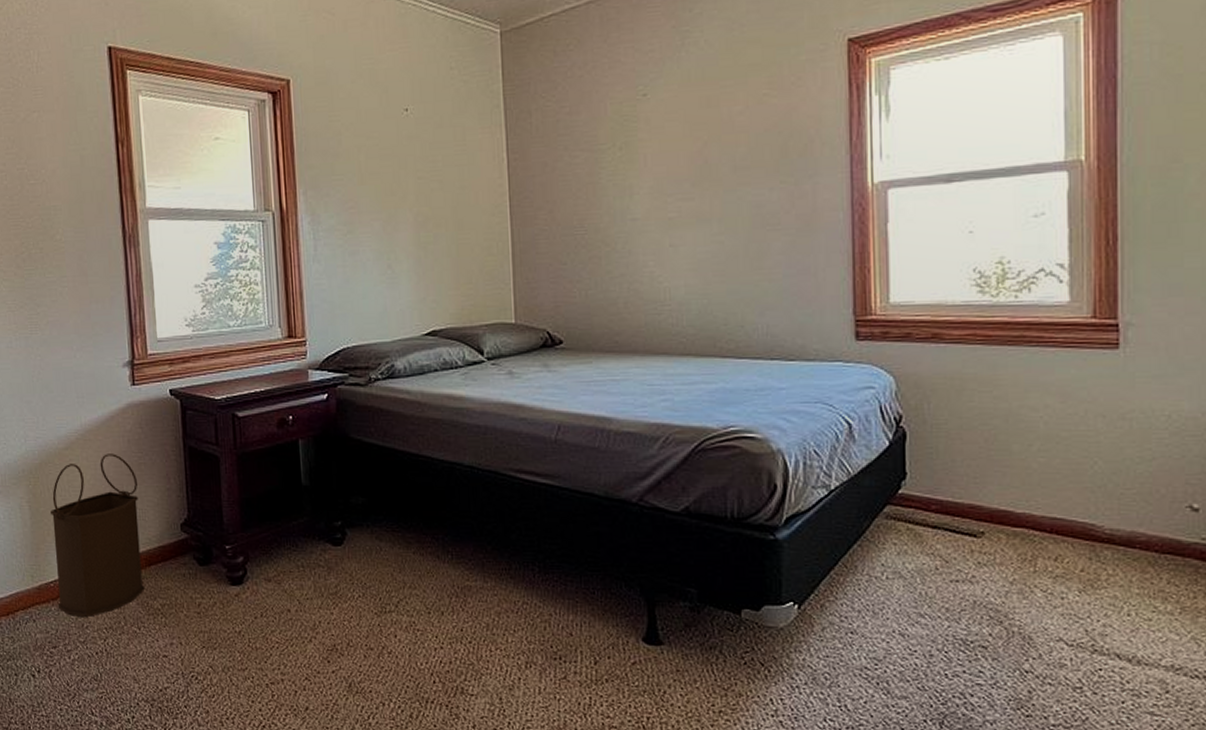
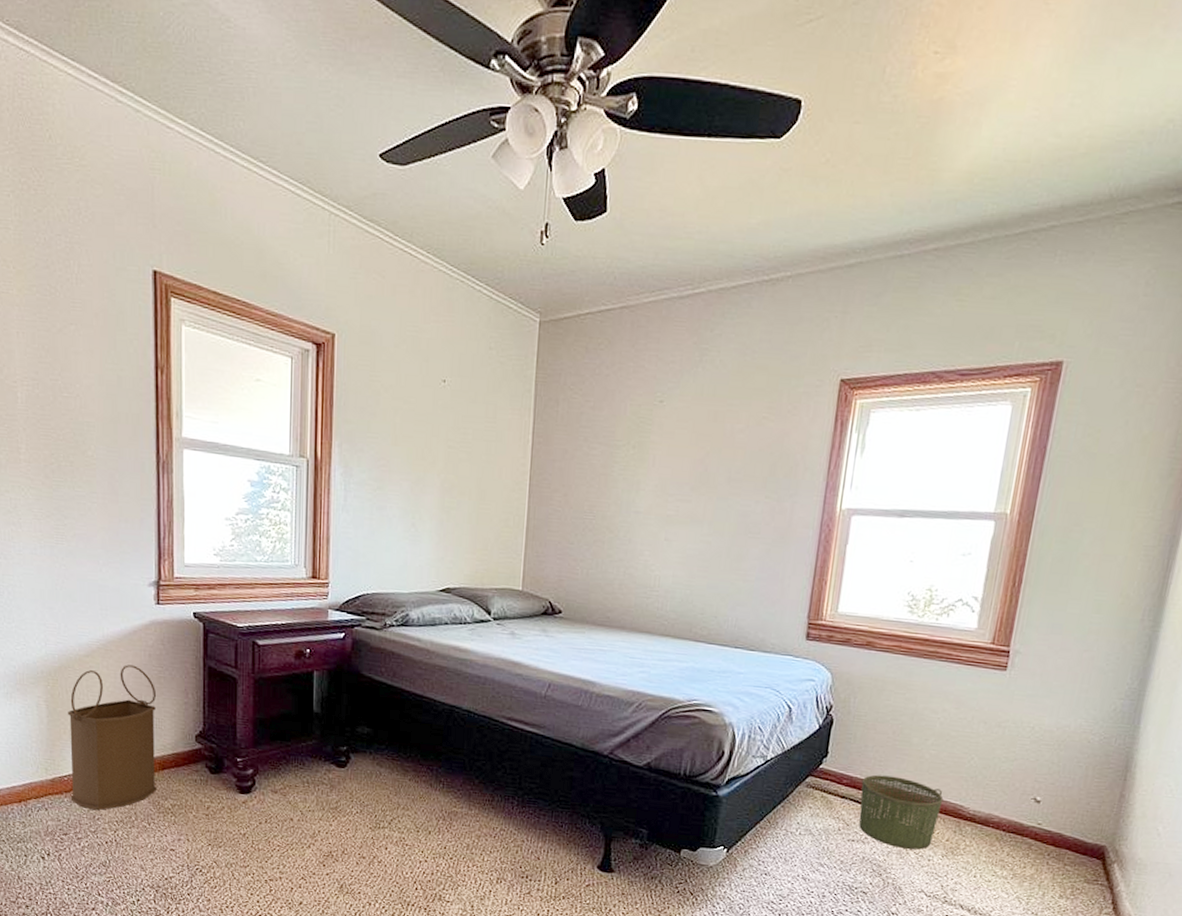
basket: none [955,495,1067,586] -> present [859,774,944,850]

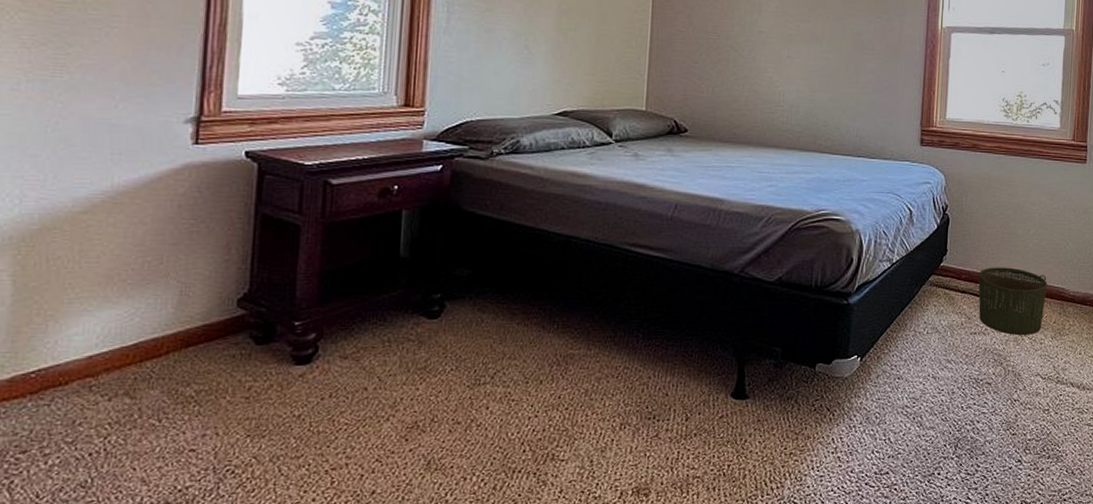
basket: present [68,665,157,811] -> none [37,220,184,413]

